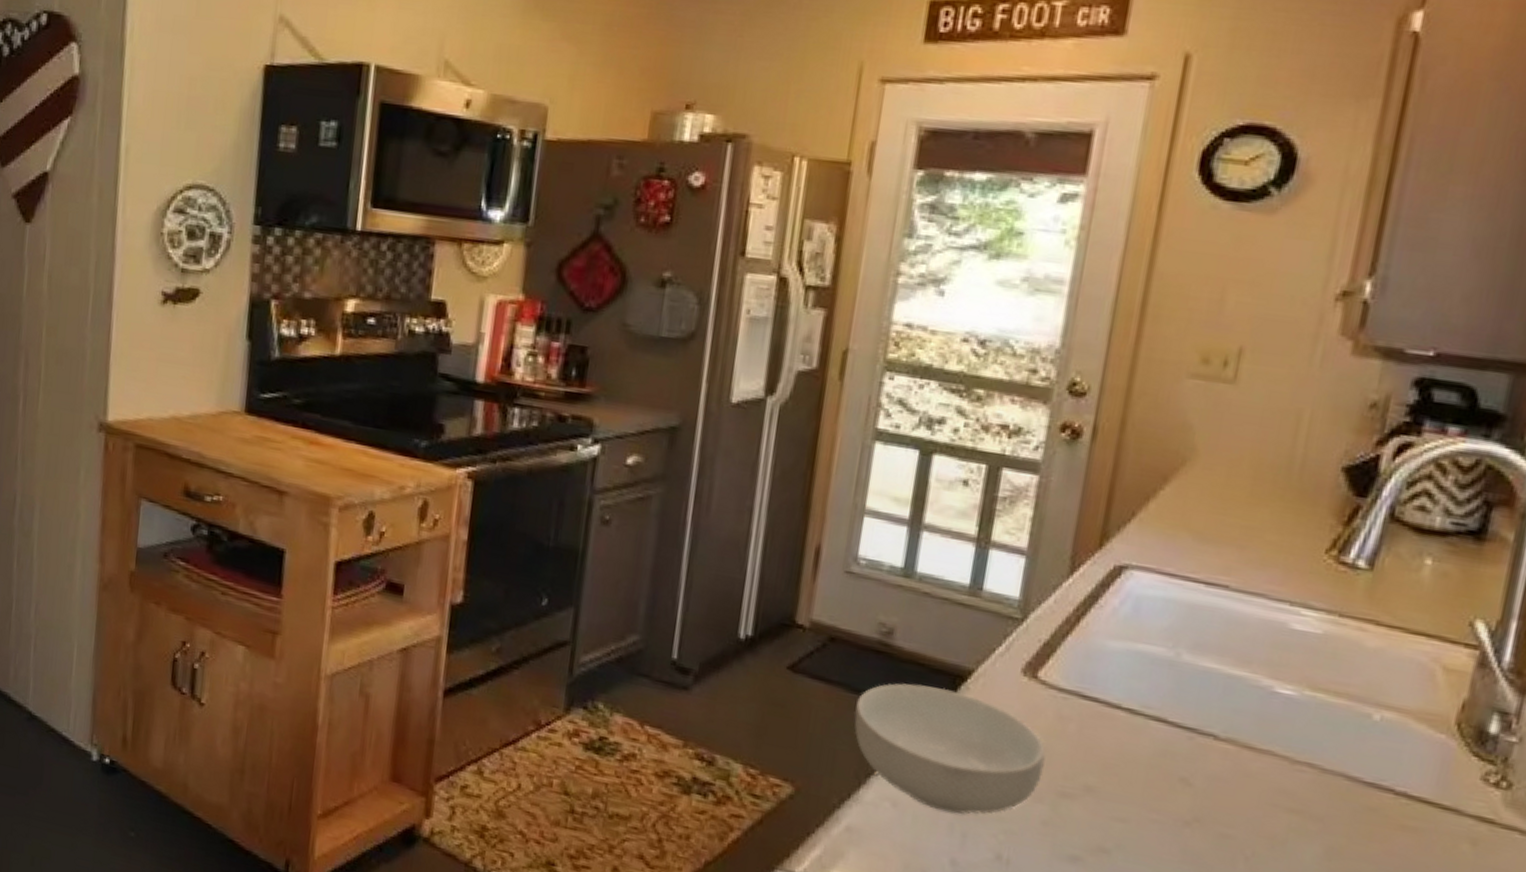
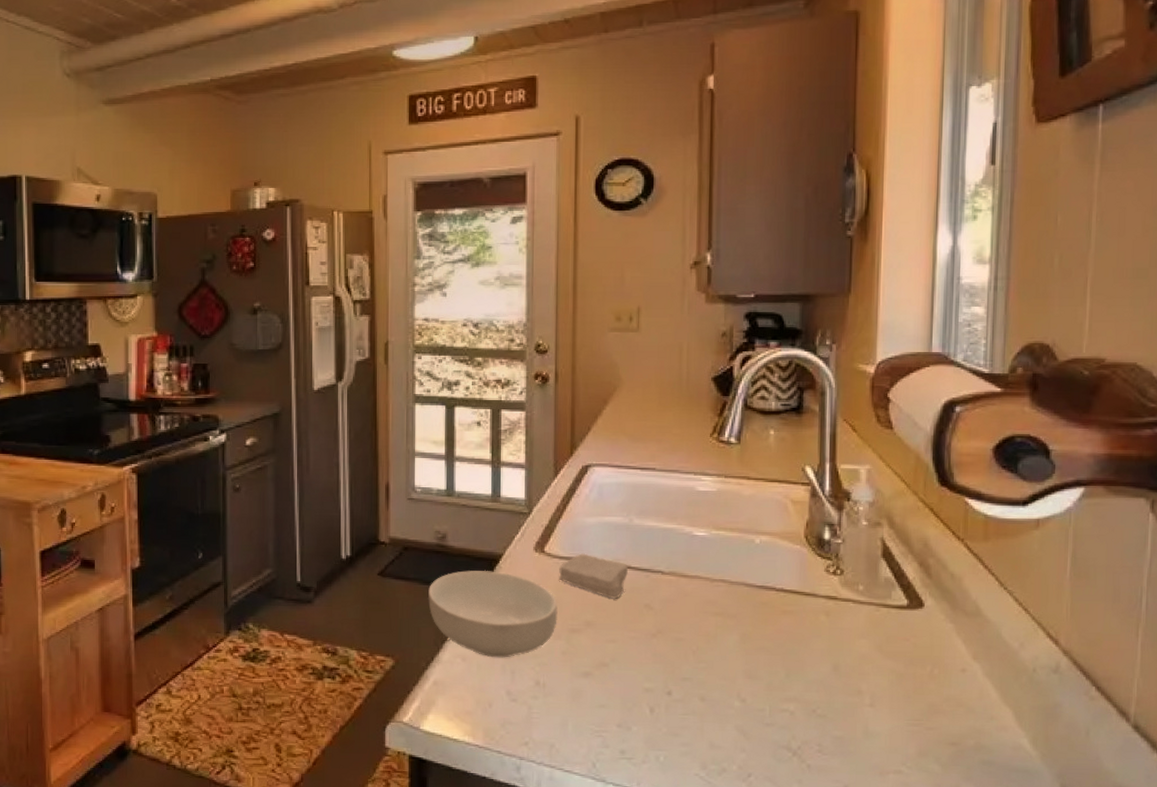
soap bar: none [1054,689,1163,762] -> present [559,553,628,599]

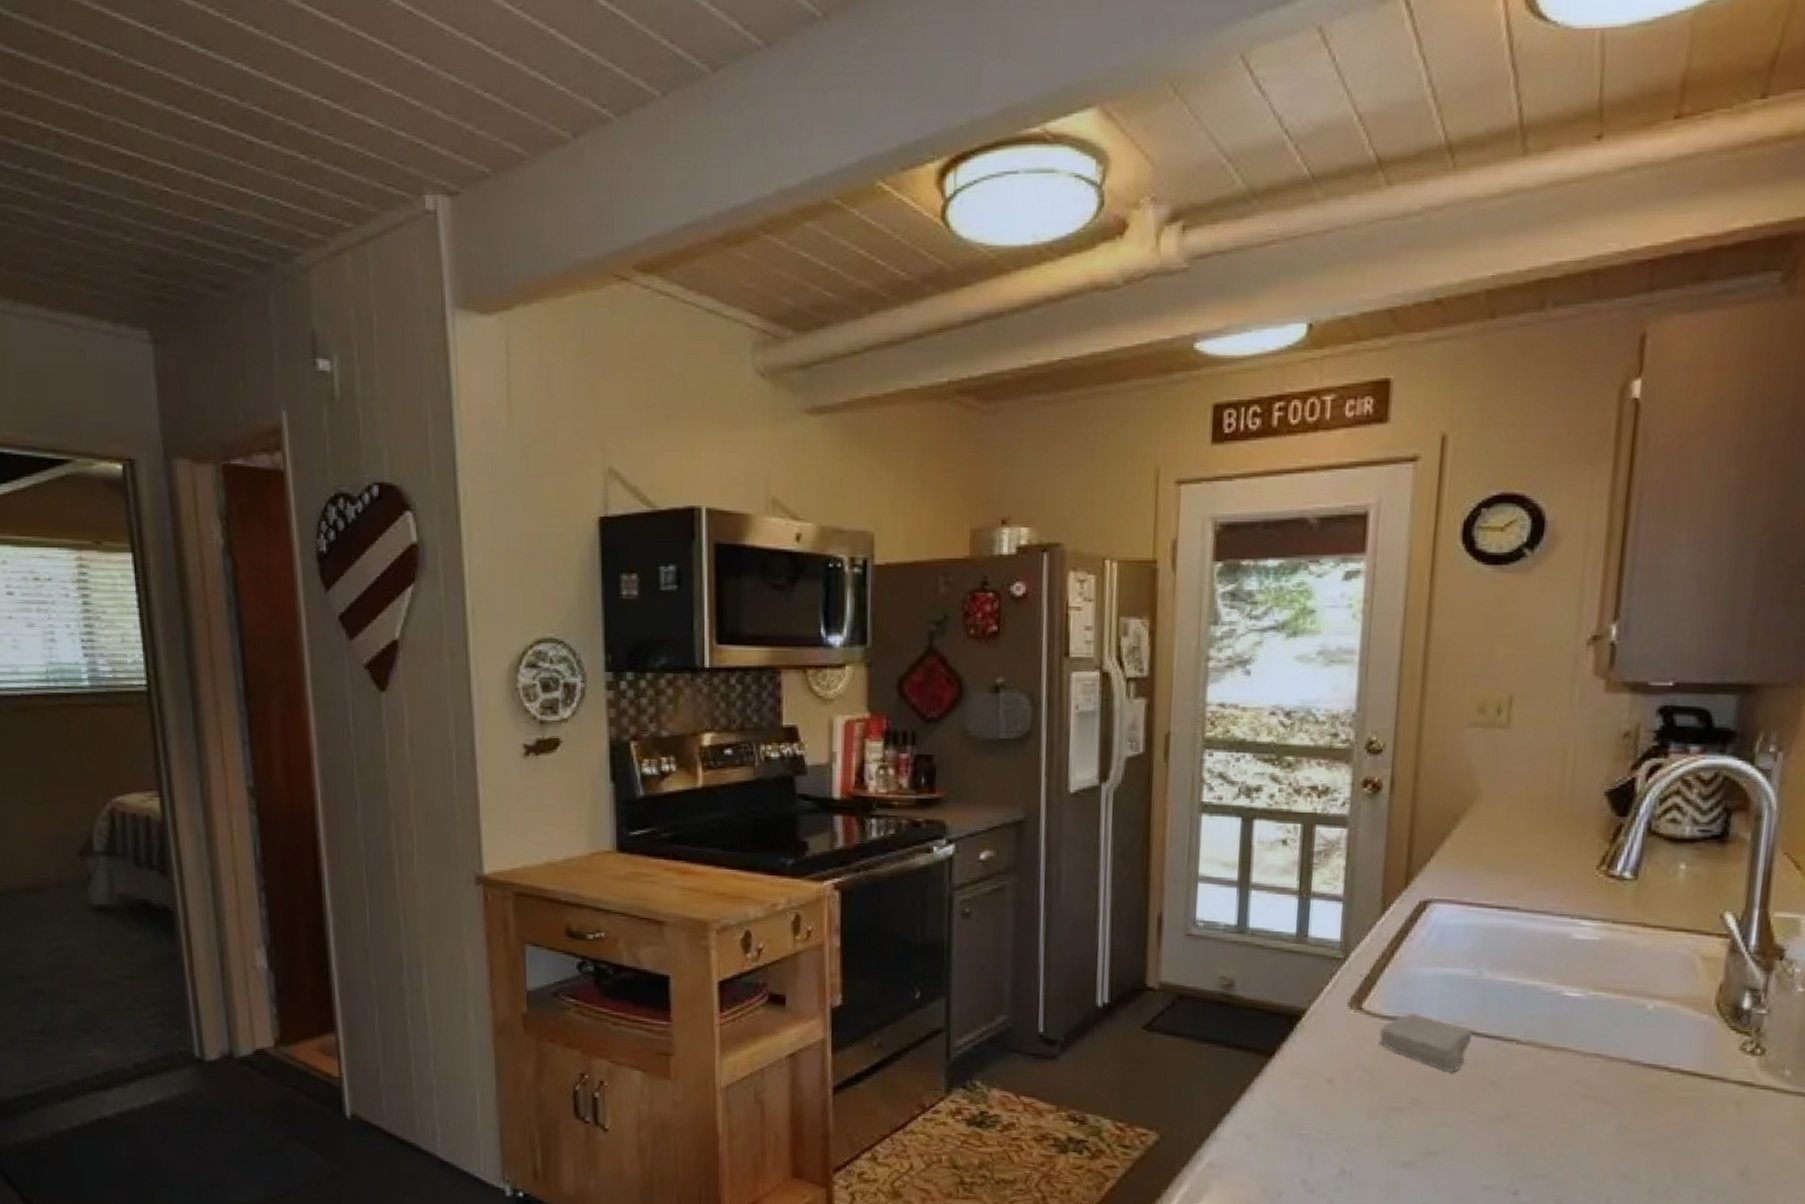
cereal bowl: present [427,570,558,658] -> none [1205,1028,1375,1139]

